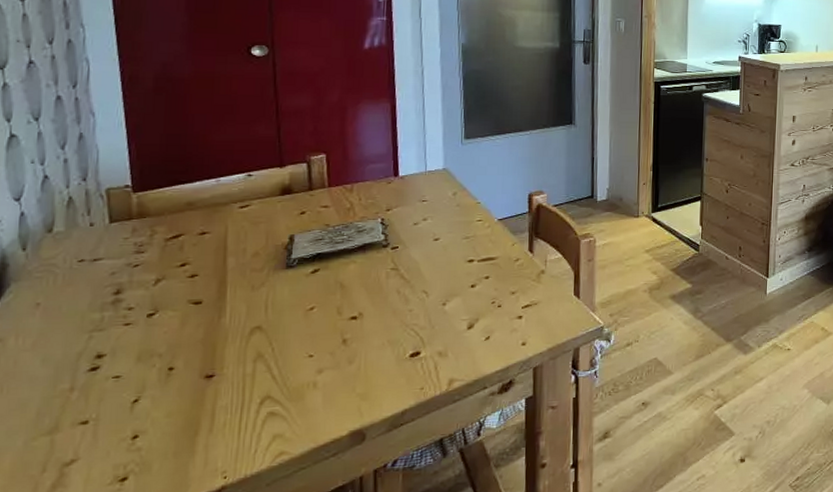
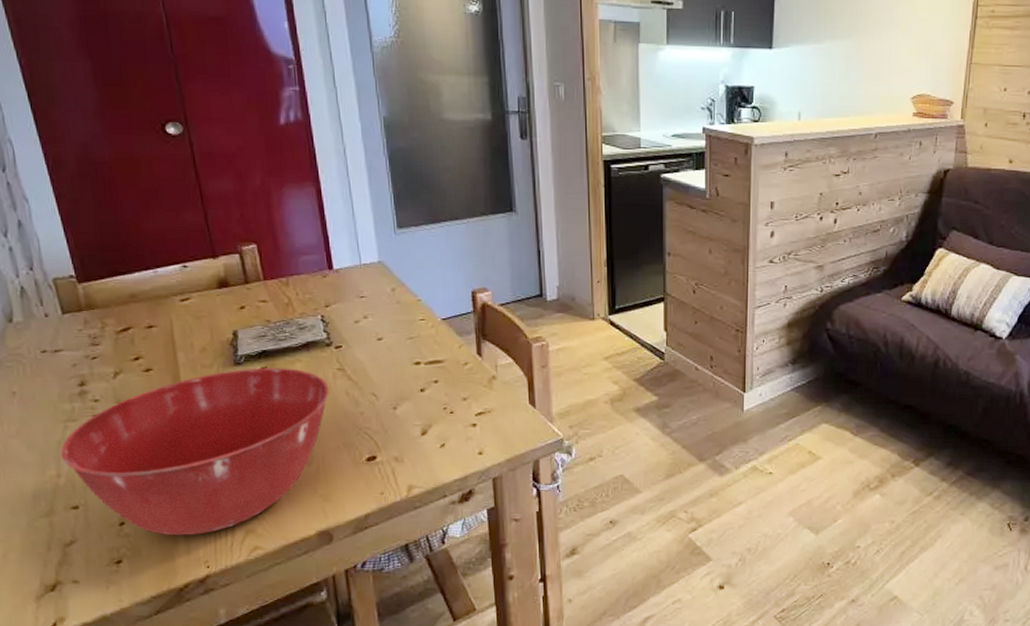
mixing bowl: none [79,269,380,446] -> present [60,368,329,535]

